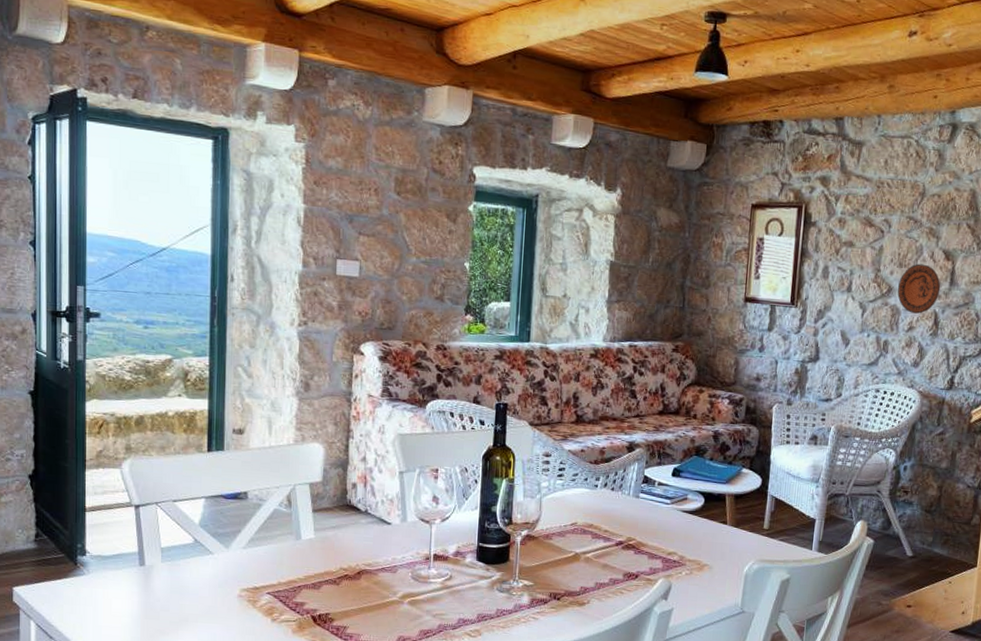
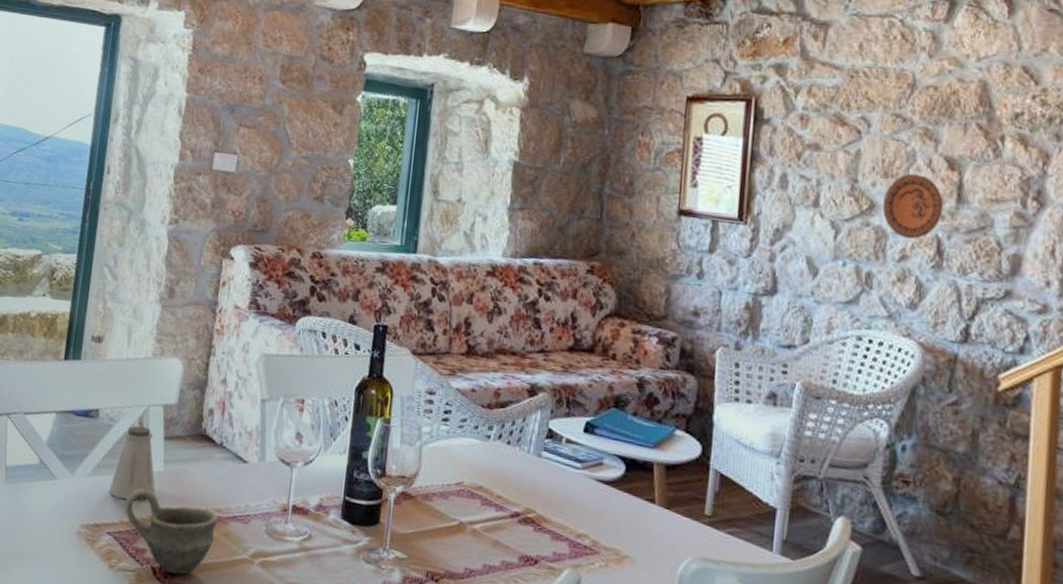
saltshaker: none [265,502,309,564] -> present [109,425,156,500]
cup: none [281,554,369,619] -> present [124,488,219,575]

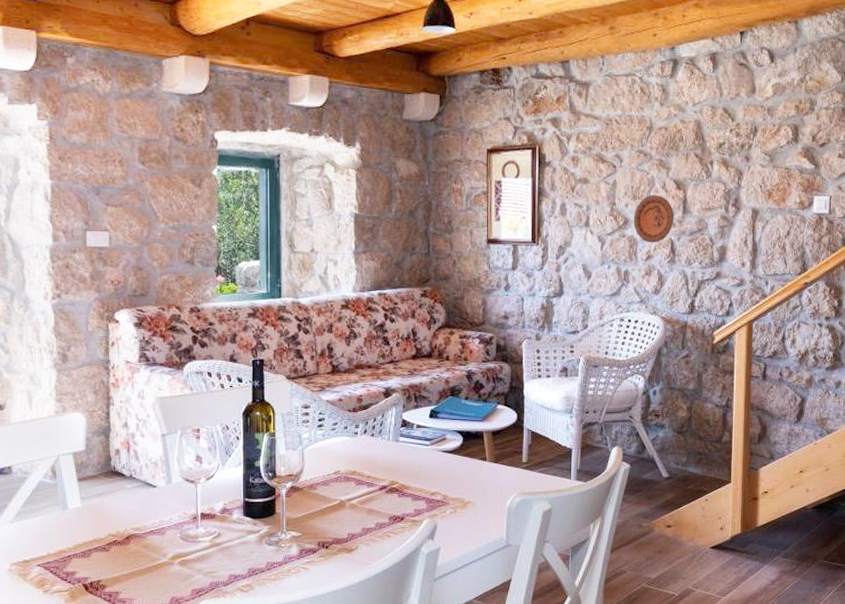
saltshaker: present [109,425,156,500] -> none [33,474,77,535]
cup: present [124,488,219,575] -> none [50,524,138,585]

